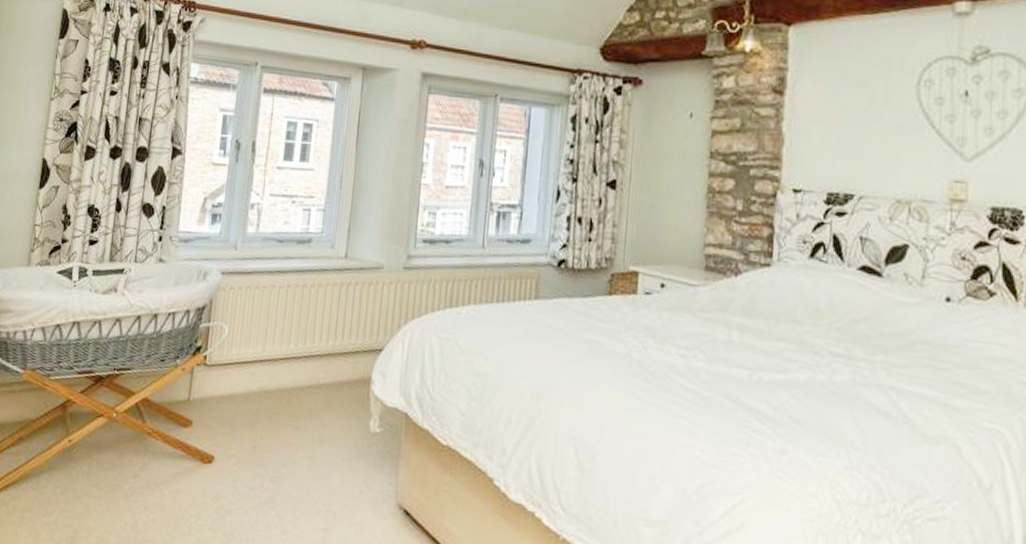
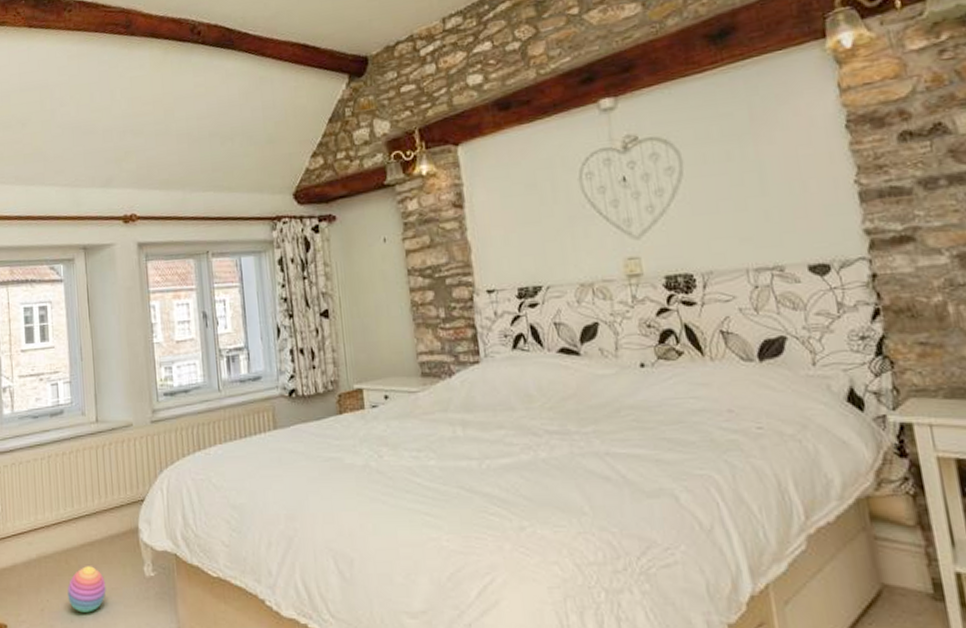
stacking toy: none [283,409,327,459] -> present [67,566,106,613]

